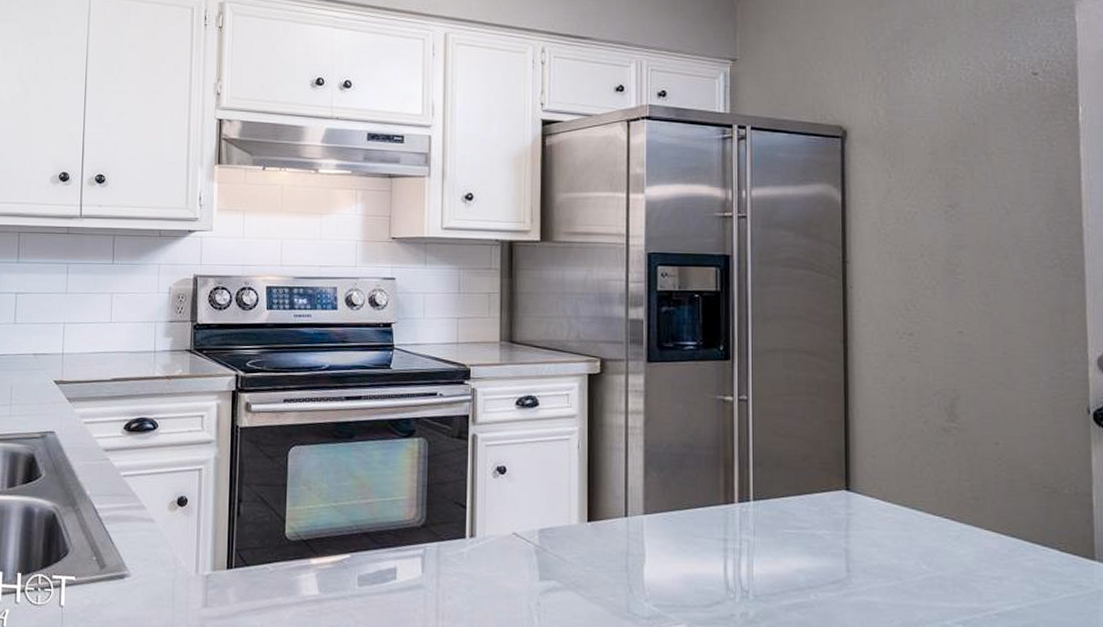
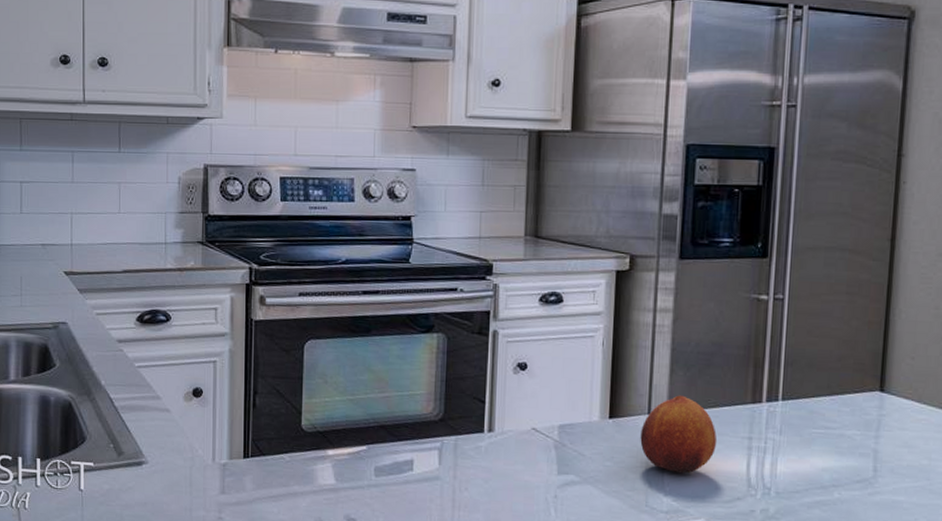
fruit: none [619,497,694,577] -> present [640,395,718,473]

